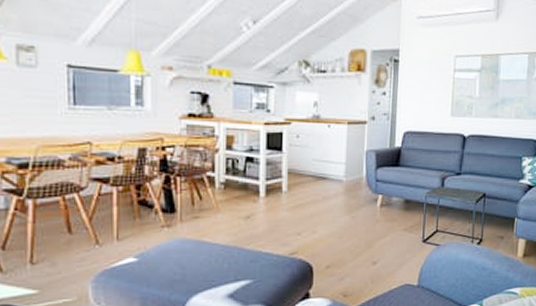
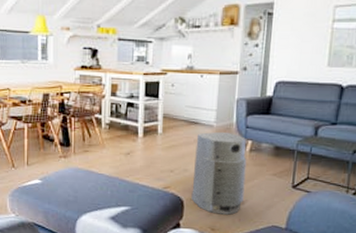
air purifier: none [321,186,378,278] -> present [191,131,247,215]

